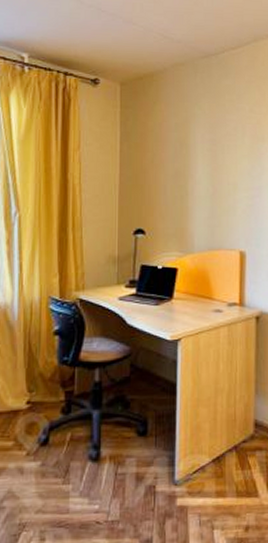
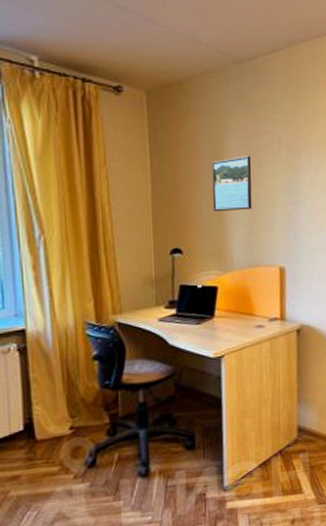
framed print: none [176,142,215,195] -> present [212,156,252,212]

